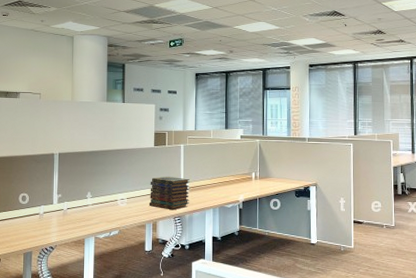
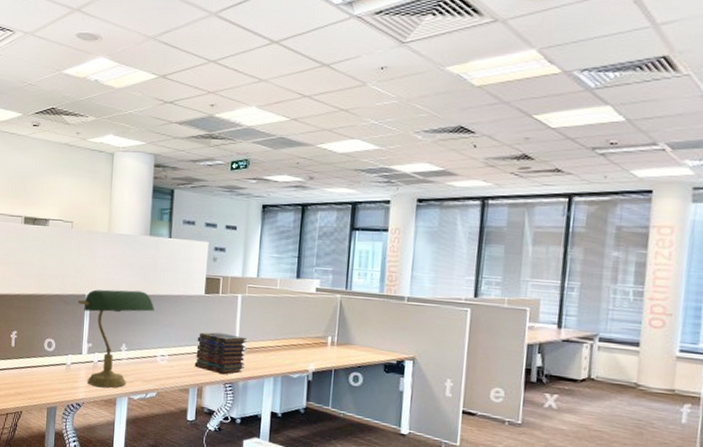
desk lamp: none [47,147,114,230] -> present [77,289,155,388]

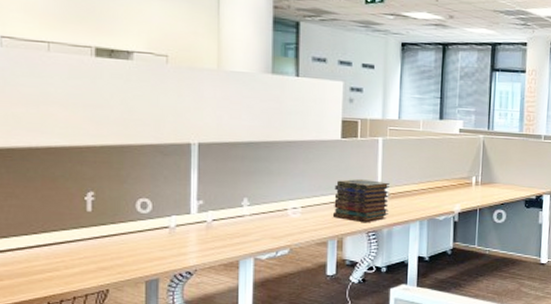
desk lamp: present [77,289,155,388] -> none [180,136,283,249]

